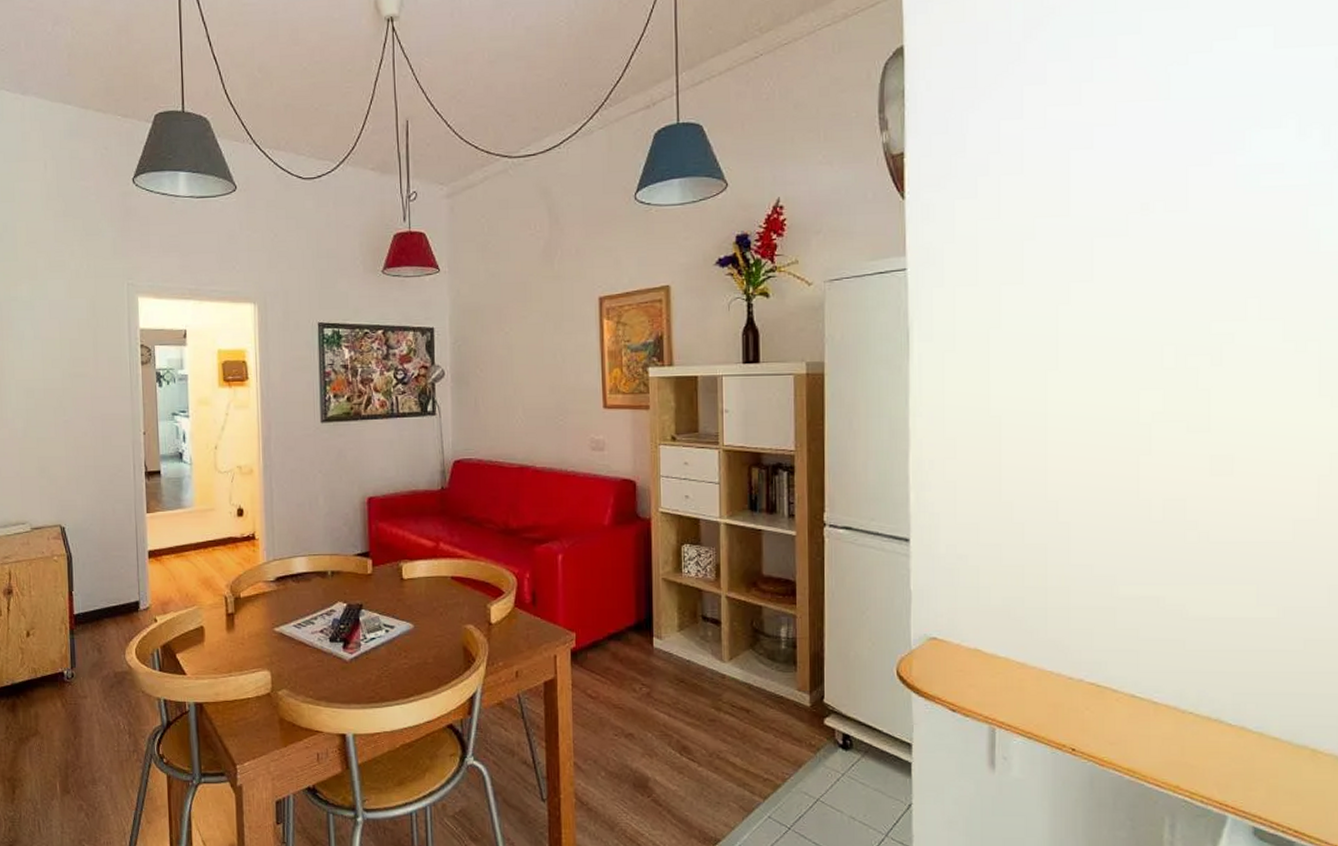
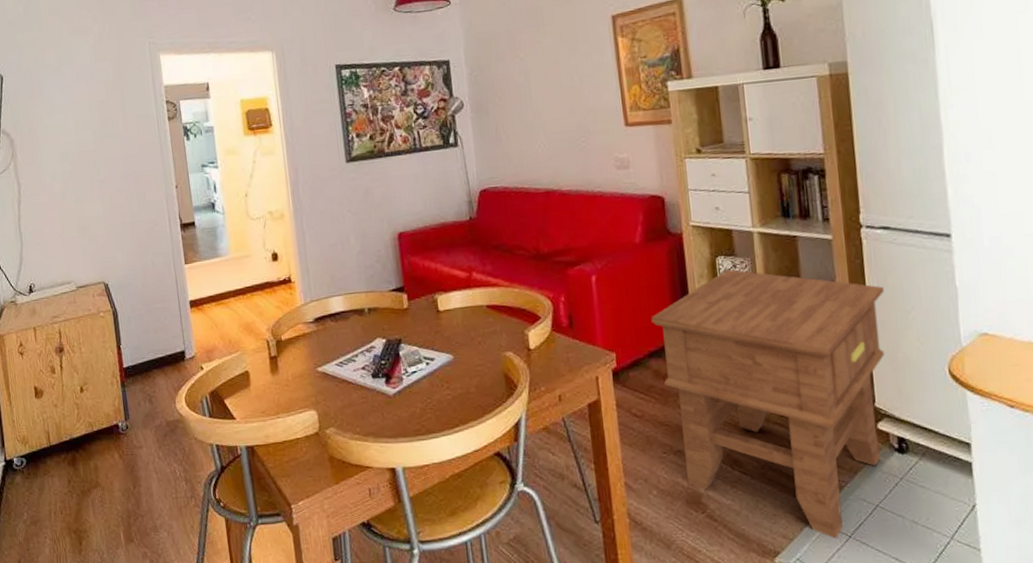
side table: none [613,557,842,830] -> present [651,269,885,539]

